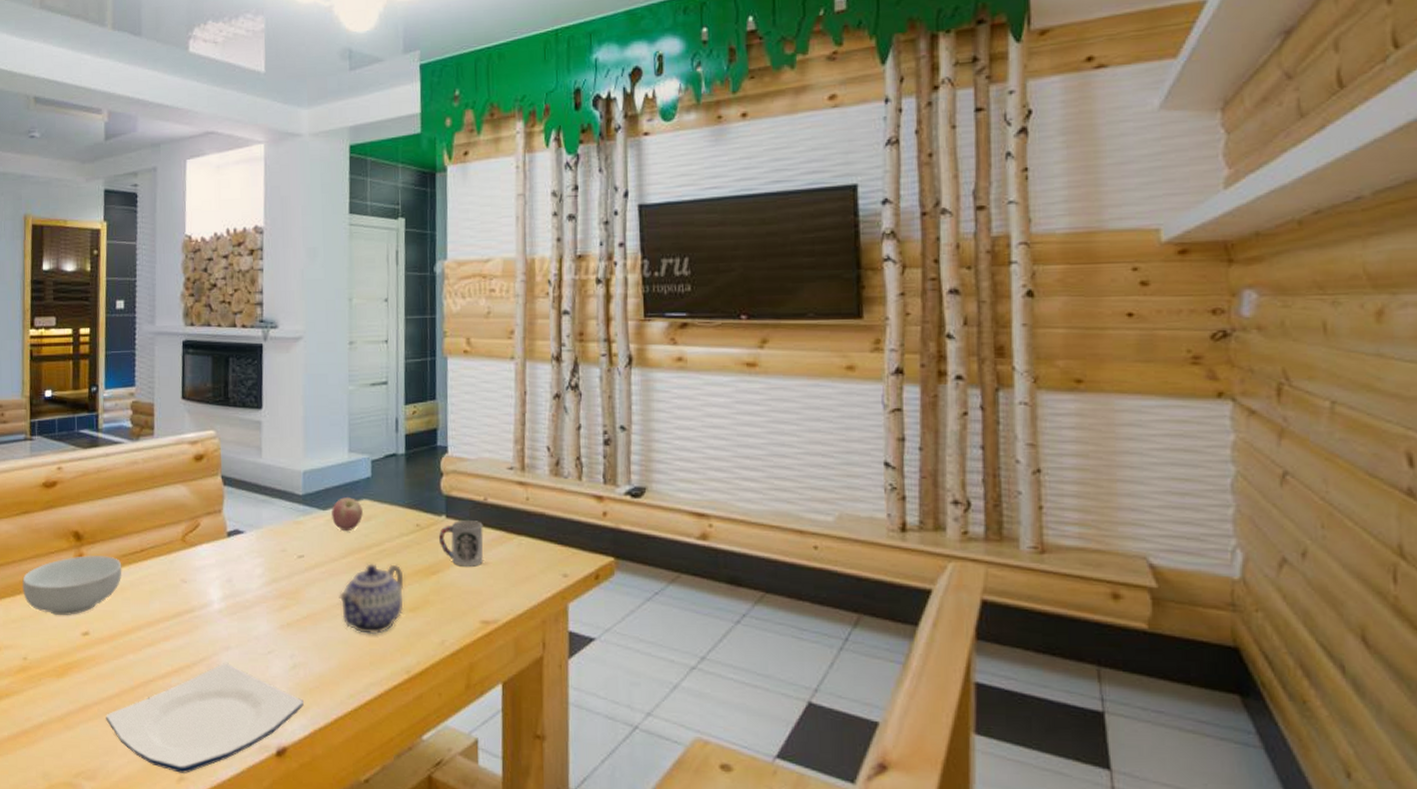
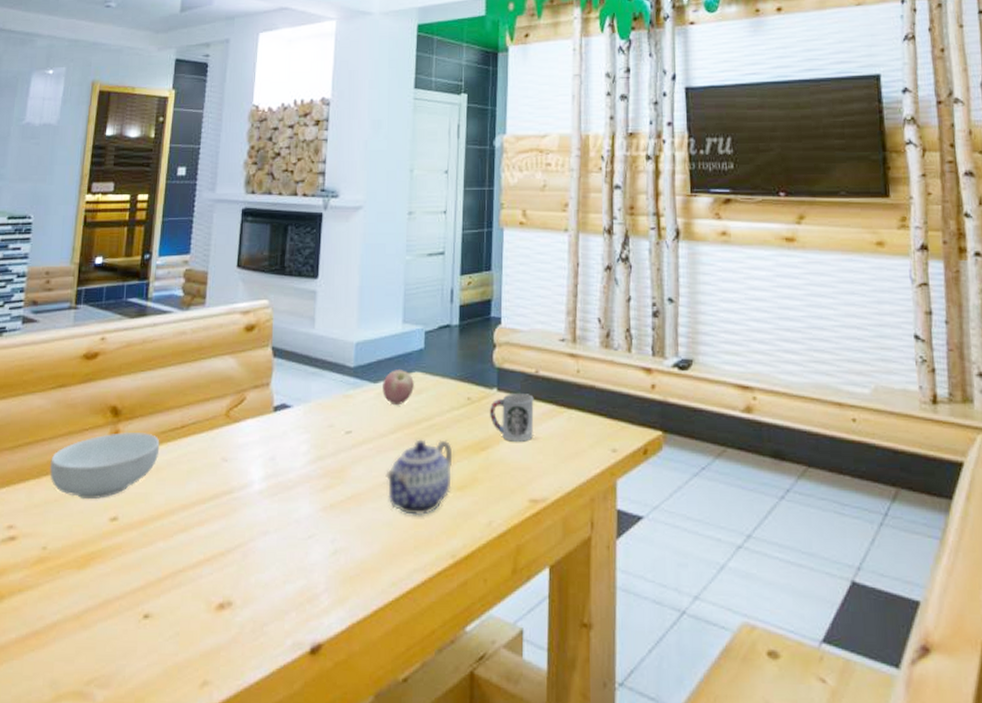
plate: present [106,663,304,773] -> none [127,549,343,677]

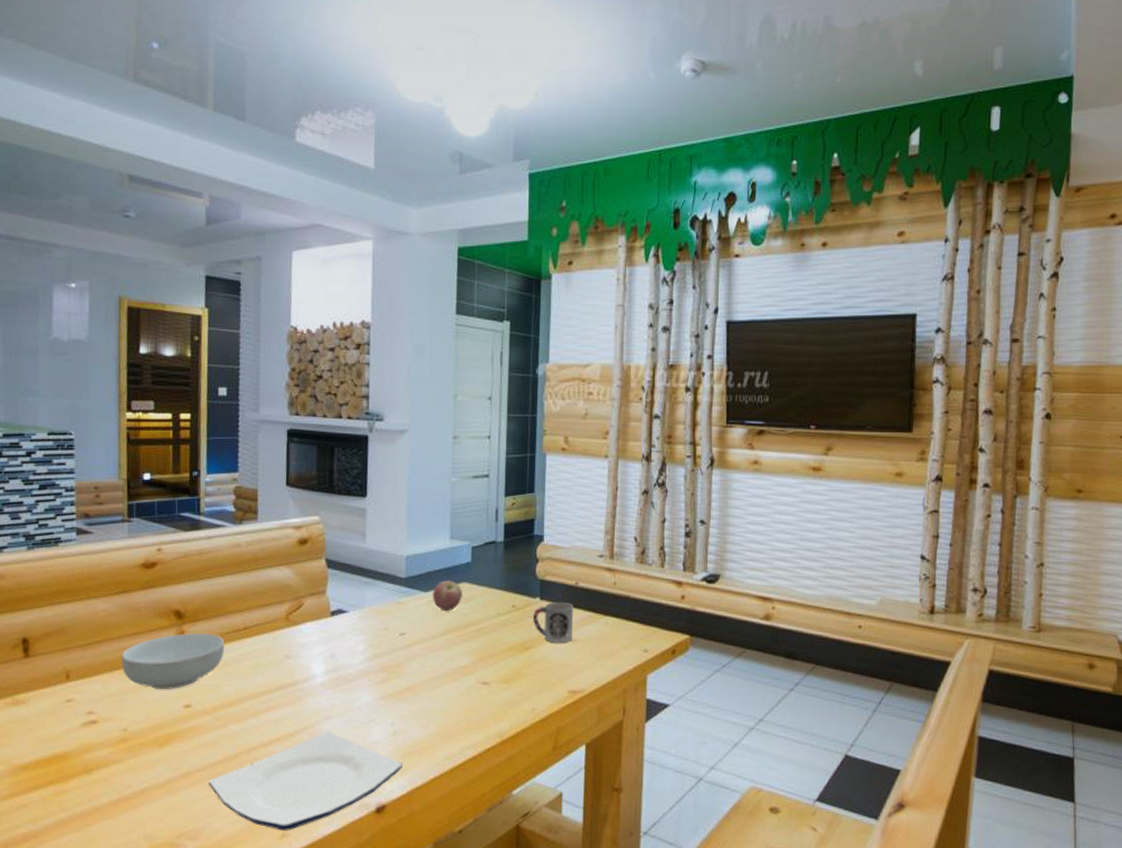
plate: none [127,549,343,677] -> present [208,731,402,831]
teapot: present [385,439,453,515] -> none [438,641,500,703]

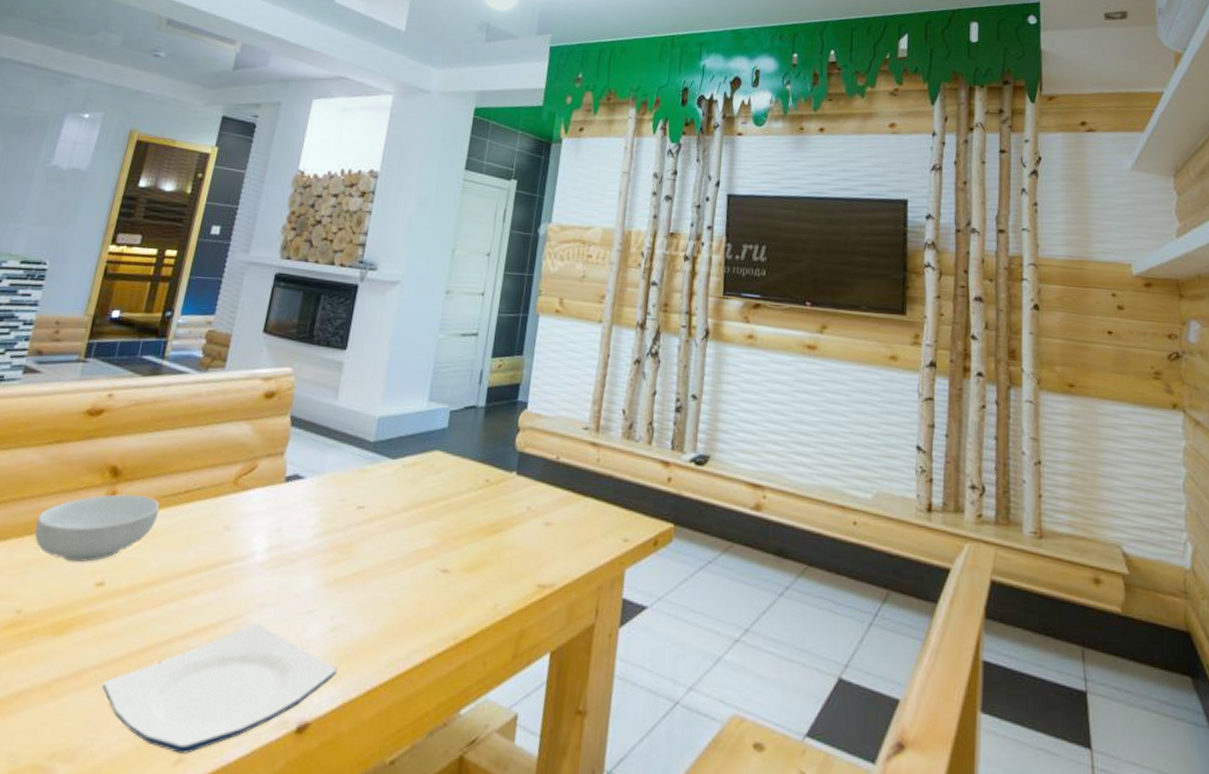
apple: present [433,580,462,612] -> none [400,447,434,483]
cup: present [532,602,574,643] -> none [506,478,552,527]

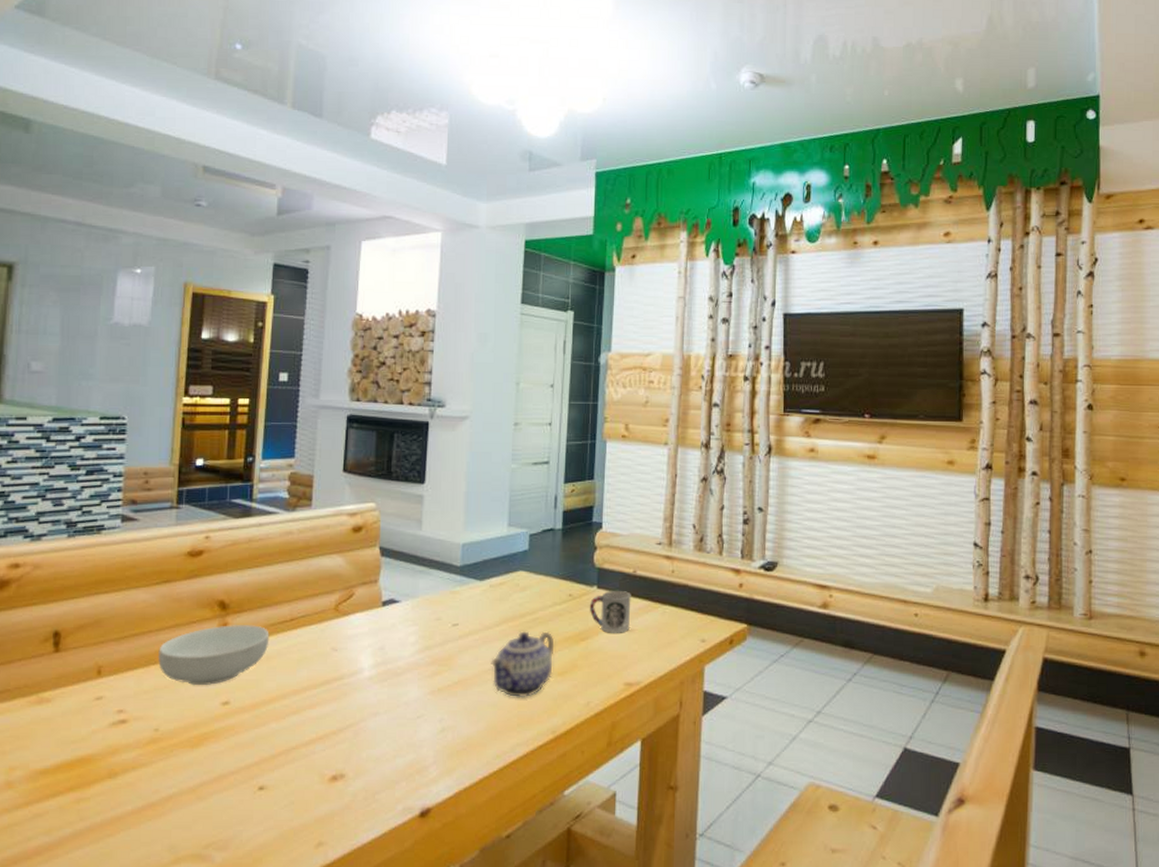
plate: present [102,623,337,754] -> none [242,729,450,838]
teapot: none [394,518,465,595] -> present [491,631,555,697]
cup: none [506,478,552,527] -> present [589,591,631,633]

